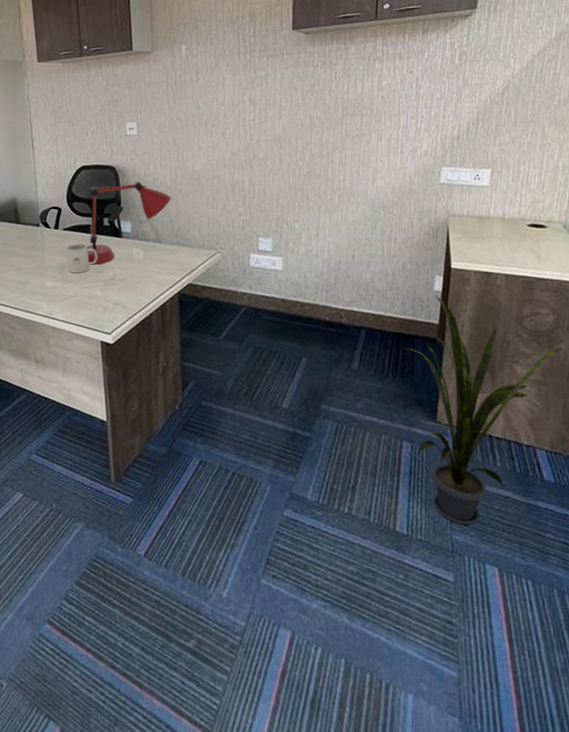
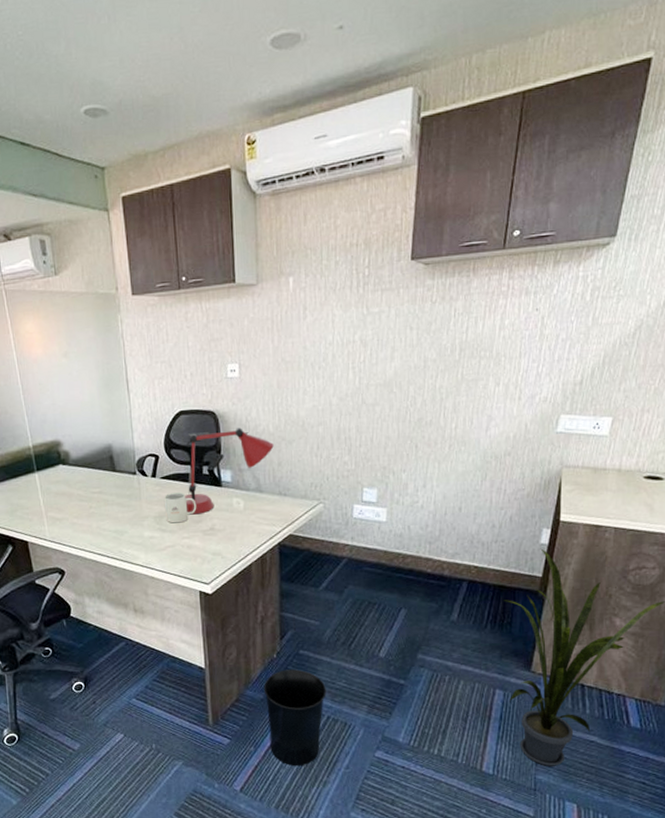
waste bin: none [166,421,231,527] -> present [263,669,327,765]

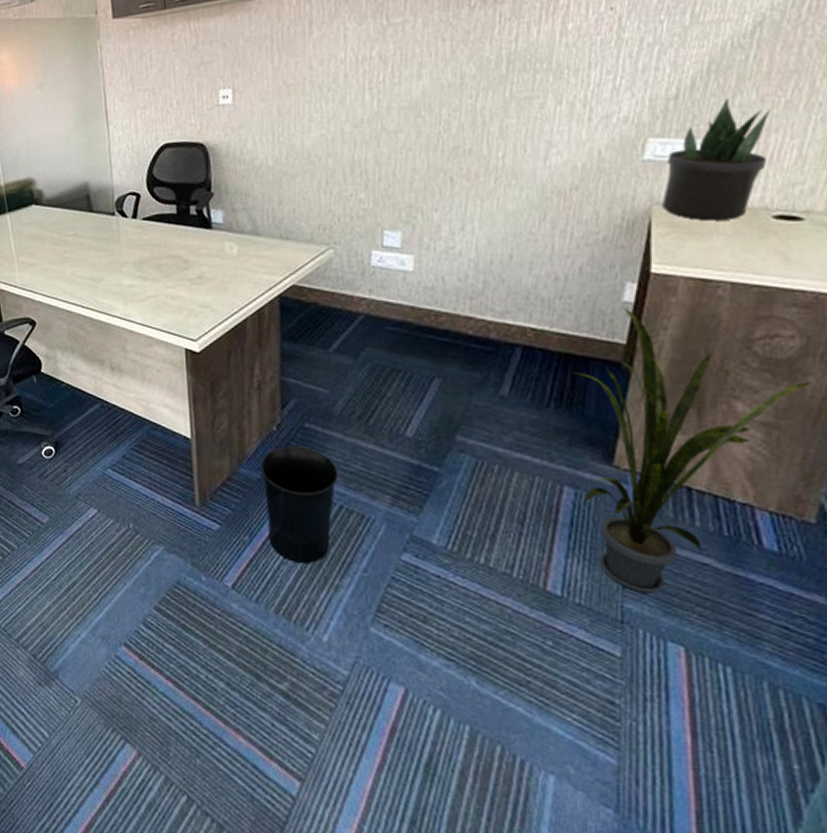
mug: present [164,492,197,524] -> none [145,235,183,271]
desk lamp: present [185,427,274,515] -> none [169,161,273,261]
planter: none [569,384,644,480] -> present [662,97,770,221]

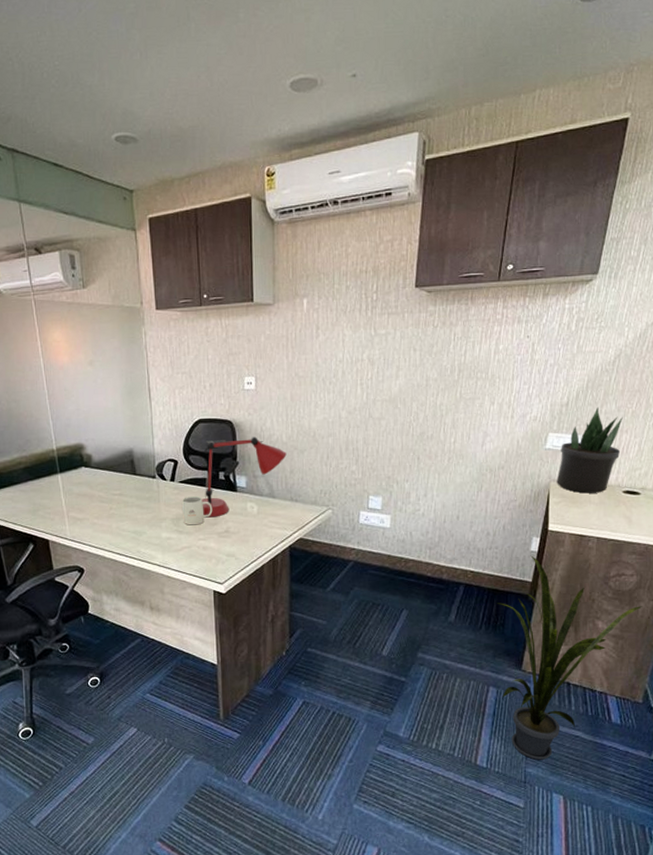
mug: none [145,235,183,271] -> present [181,496,213,526]
desk lamp: none [169,161,273,261] -> present [201,436,287,518]
waste bin: present [260,446,338,563] -> none [273,666,332,759]

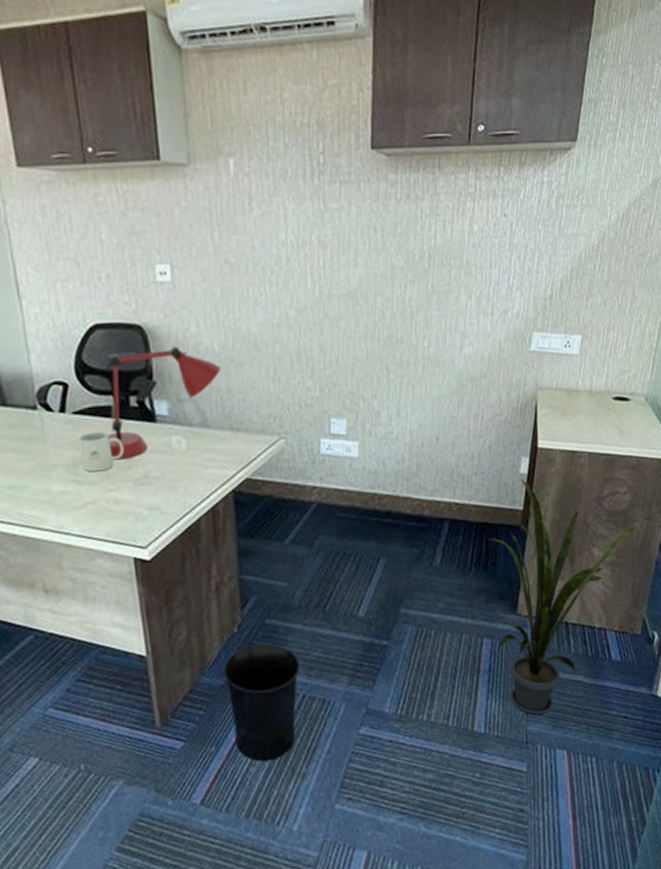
waste bin: none [273,666,332,759] -> present [223,643,300,762]
planter: present [556,406,623,494] -> none [544,299,609,403]

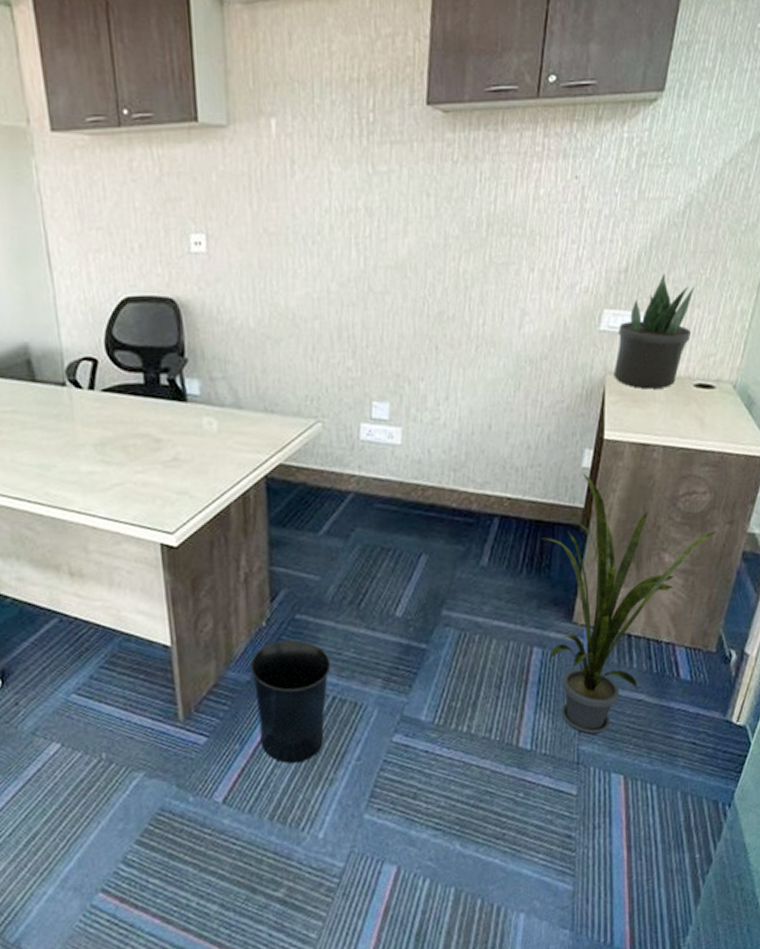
mug: present [78,431,125,473] -> none [107,410,154,453]
desk lamp: present [106,346,221,460] -> none [136,321,256,441]
planter: none [544,299,609,403] -> present [613,272,694,389]

